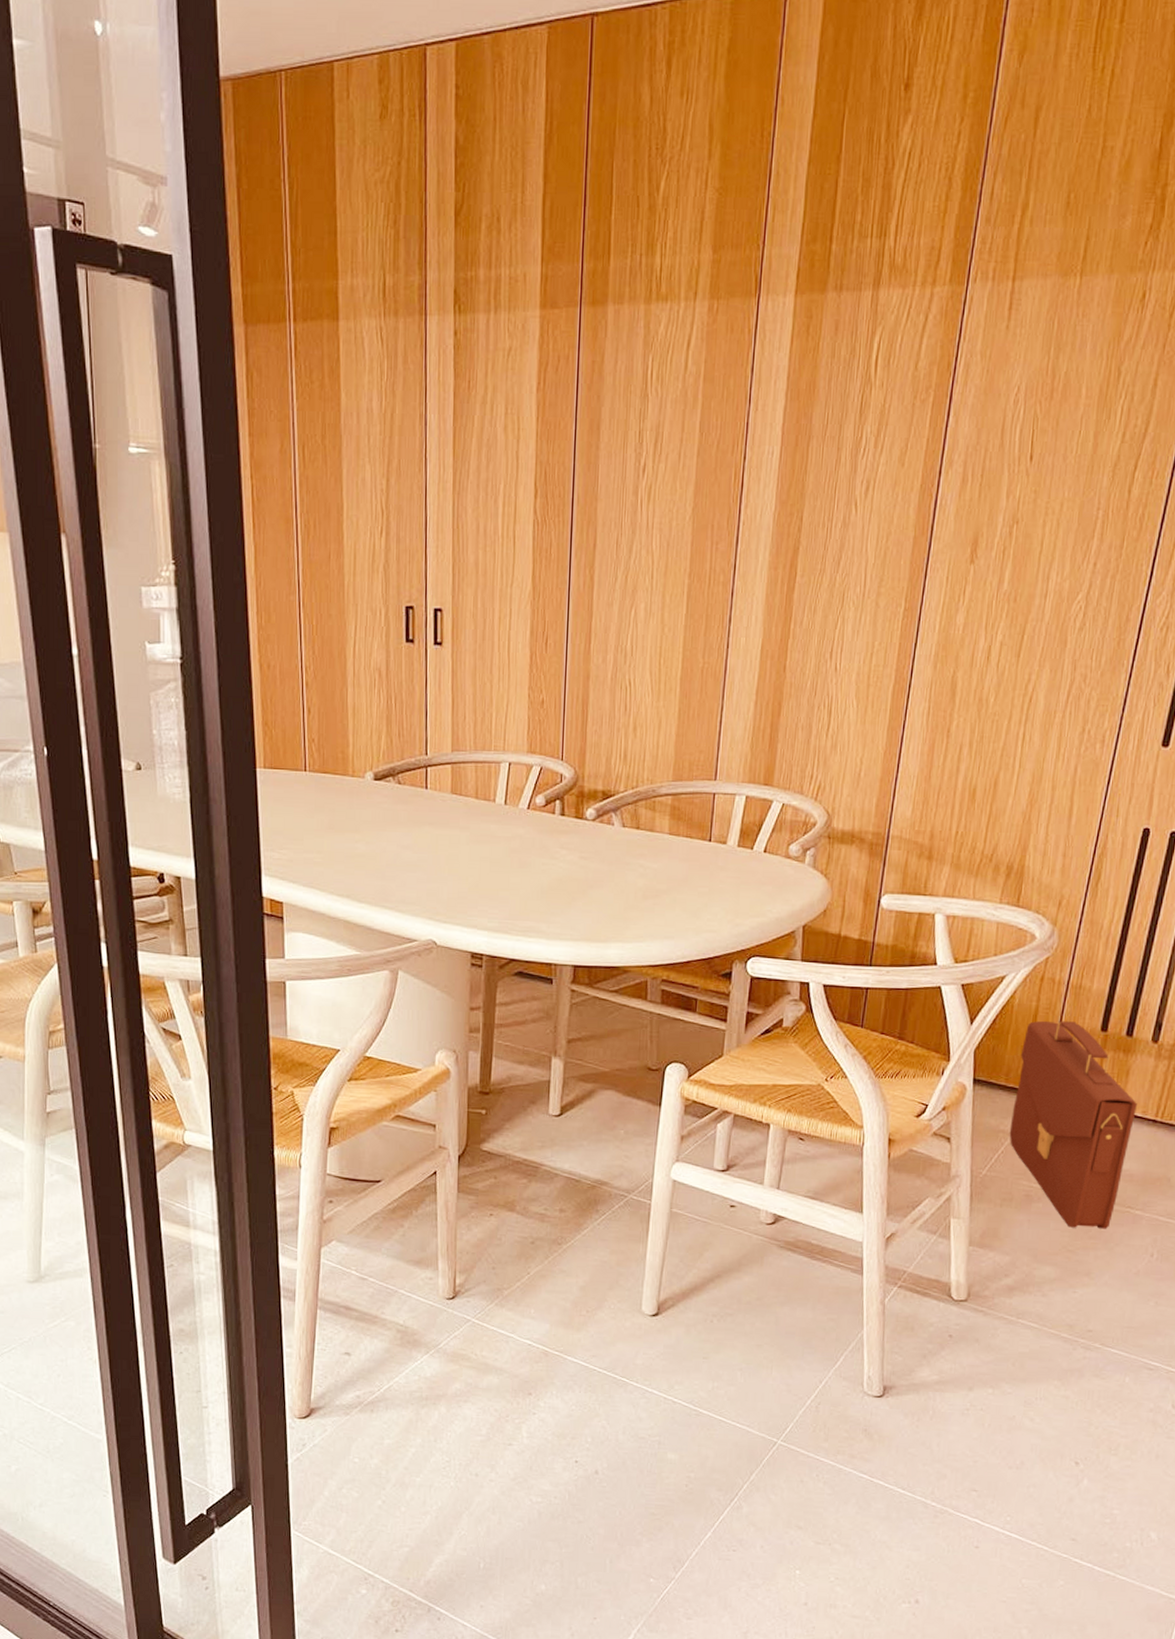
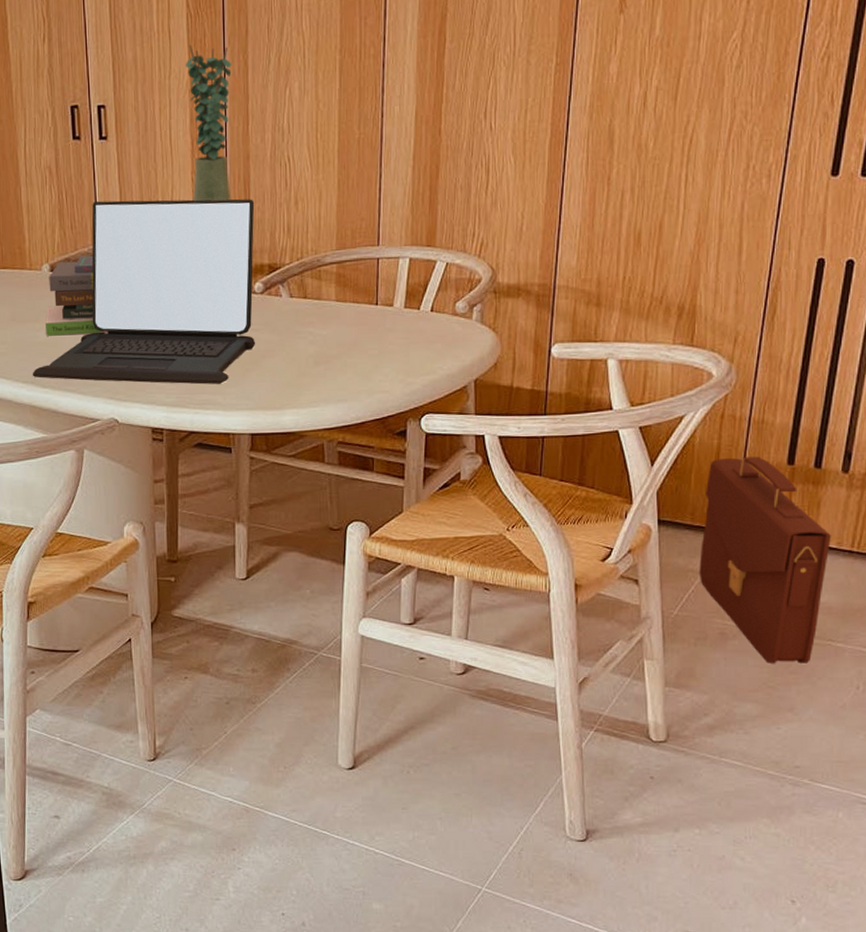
laptop: none [348,710,592,912] -> present [32,199,256,385]
books: none [365,766,432,849] -> present [45,255,108,336]
vase: none [528,553,577,721] -> present [185,45,232,202]

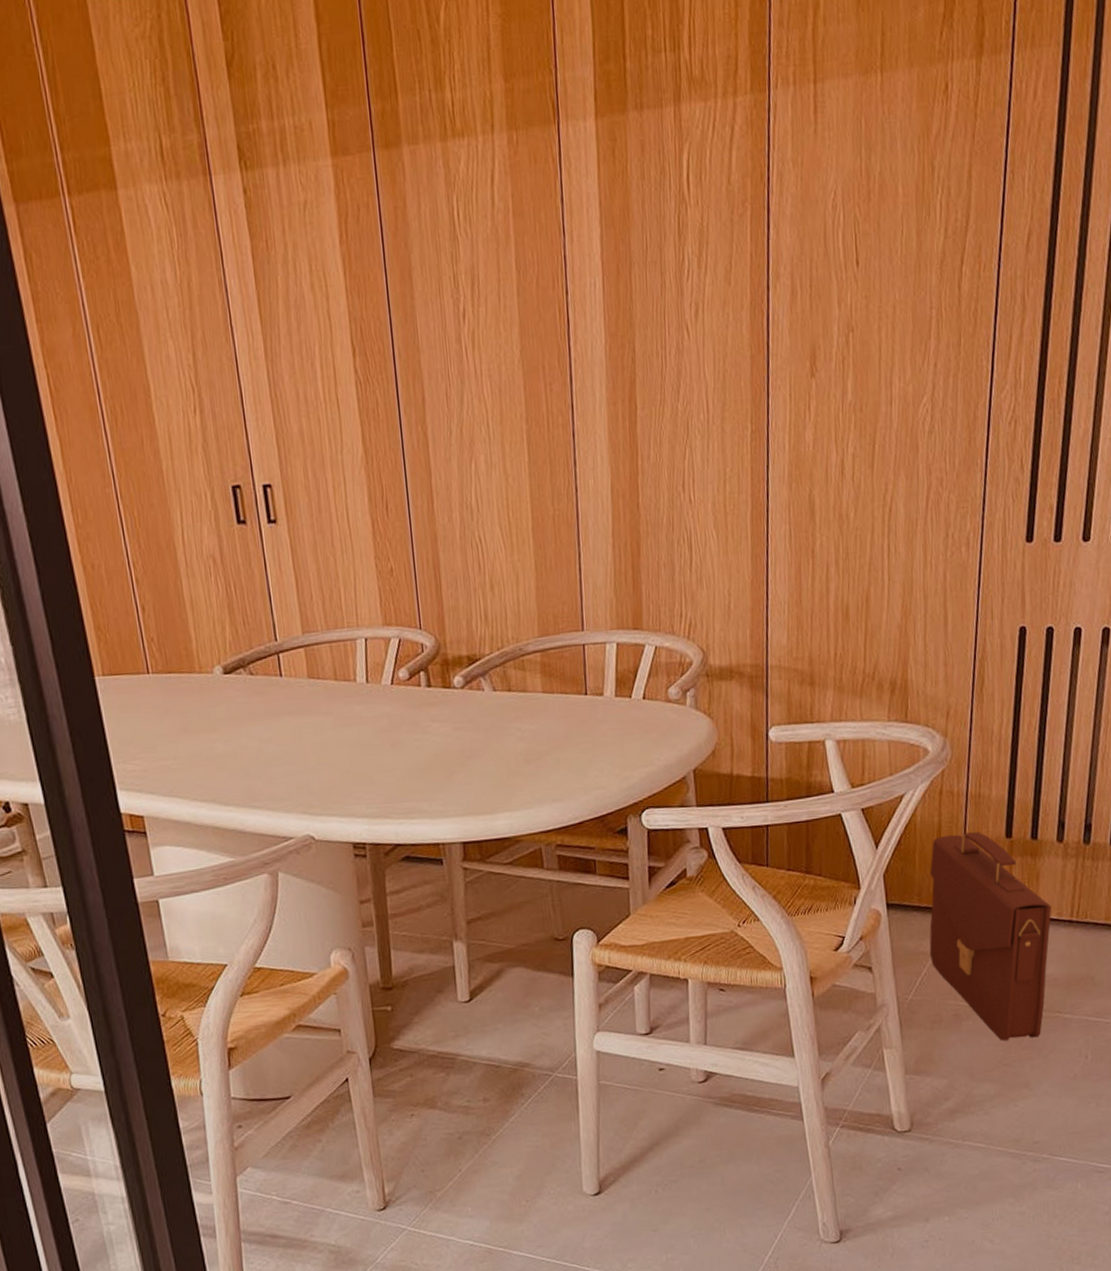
laptop: present [32,199,256,385] -> none [211,584,460,795]
books: present [45,255,108,336] -> none [222,654,295,747]
vase: present [185,45,232,202] -> none [358,415,421,590]

